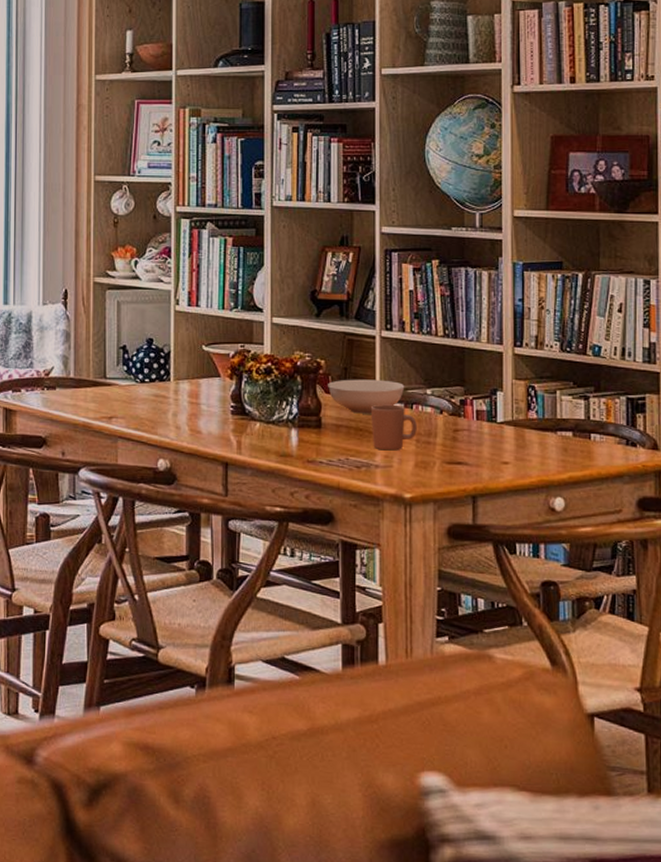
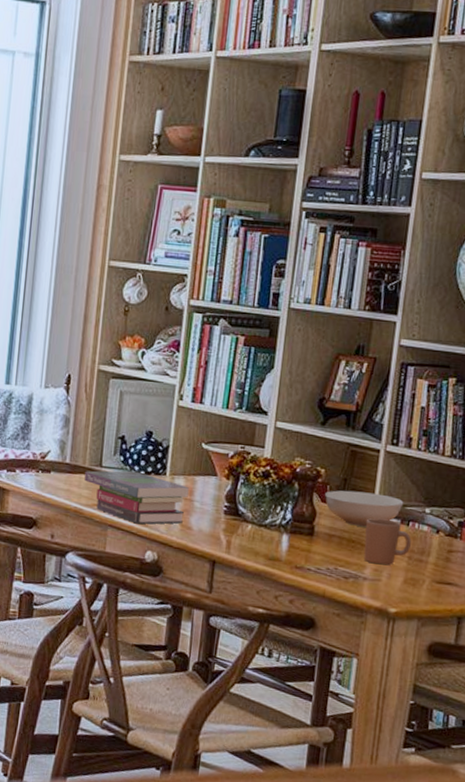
books: none [90,379,194,433] -> present [84,470,189,525]

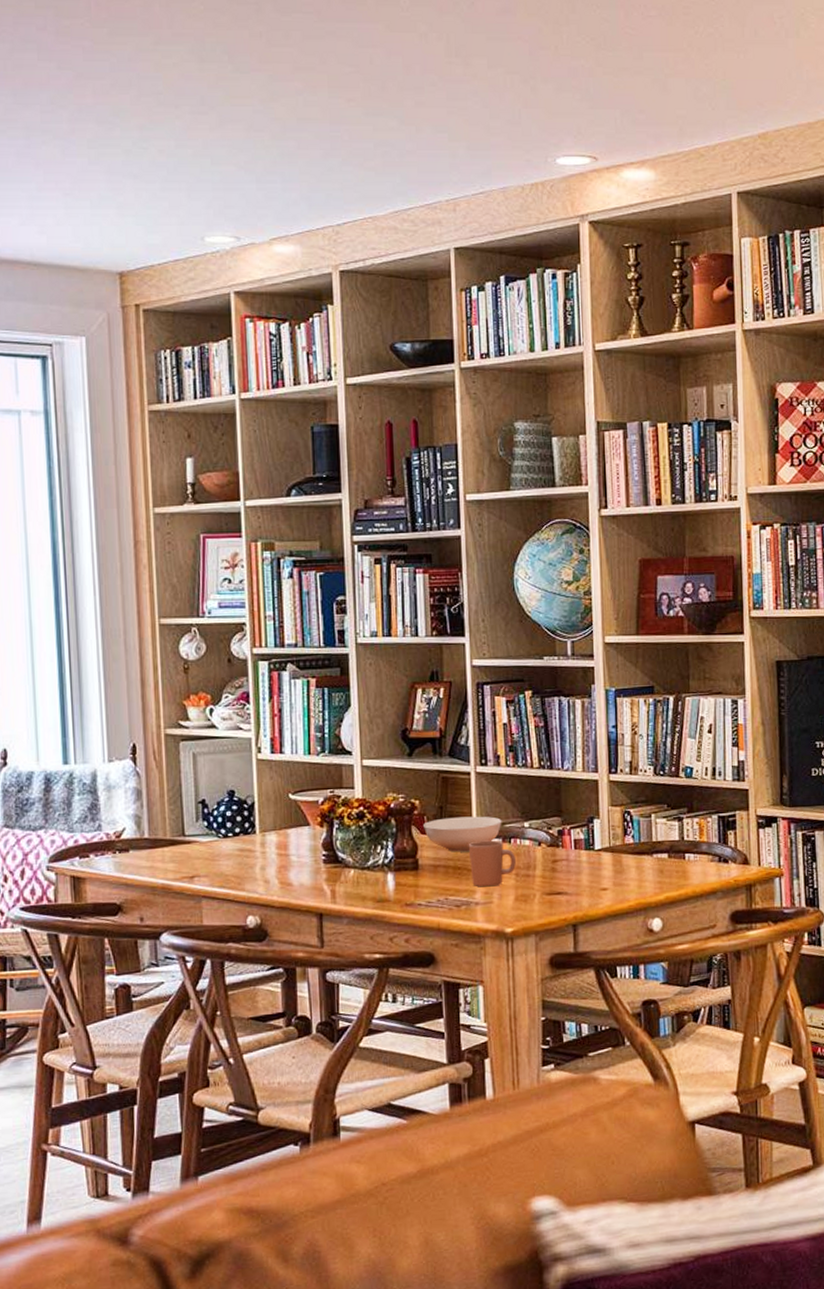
books: present [84,470,189,525] -> none [167,834,283,890]

